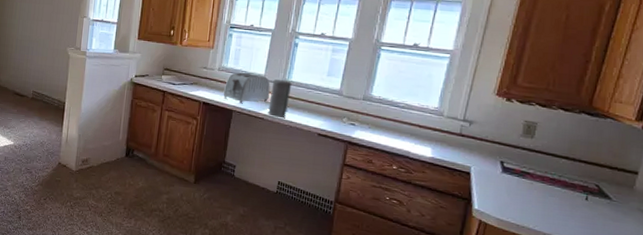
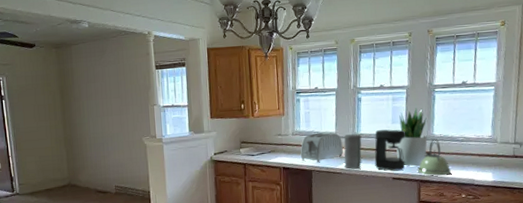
coffee maker: none [301,80,341,127] -> present [374,129,406,170]
planter: none [327,63,367,127] -> present [396,108,427,167]
kettle: none [347,100,385,143] -> present [418,139,451,177]

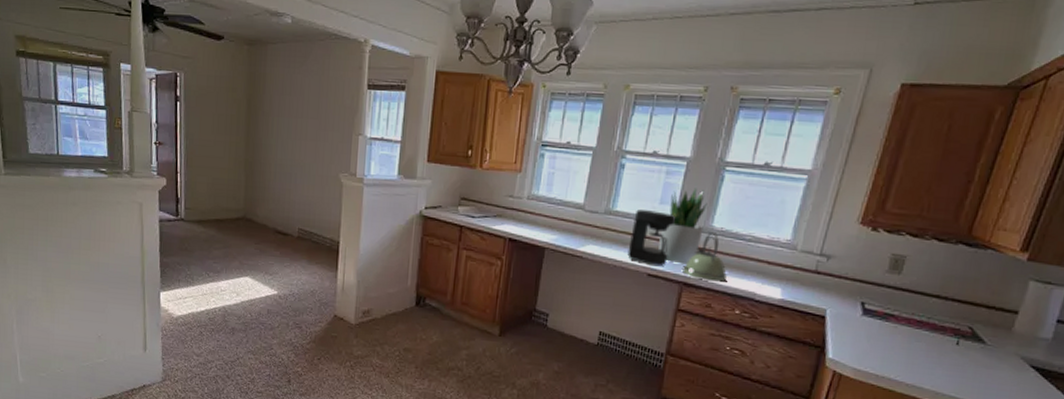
toaster: present [300,133,343,163] -> none [533,201,591,240]
canister: present [343,134,362,169] -> none [586,209,617,255]

